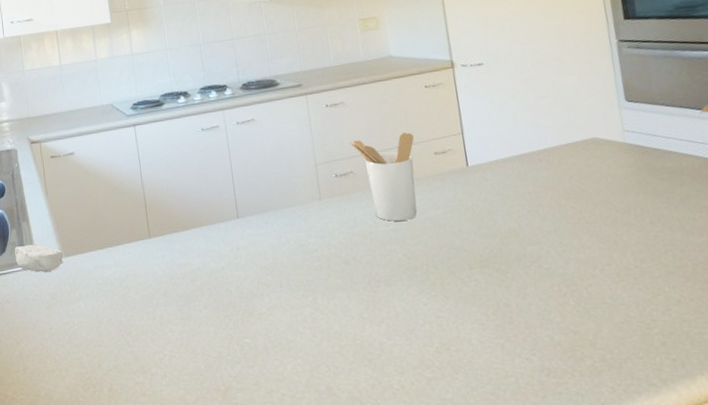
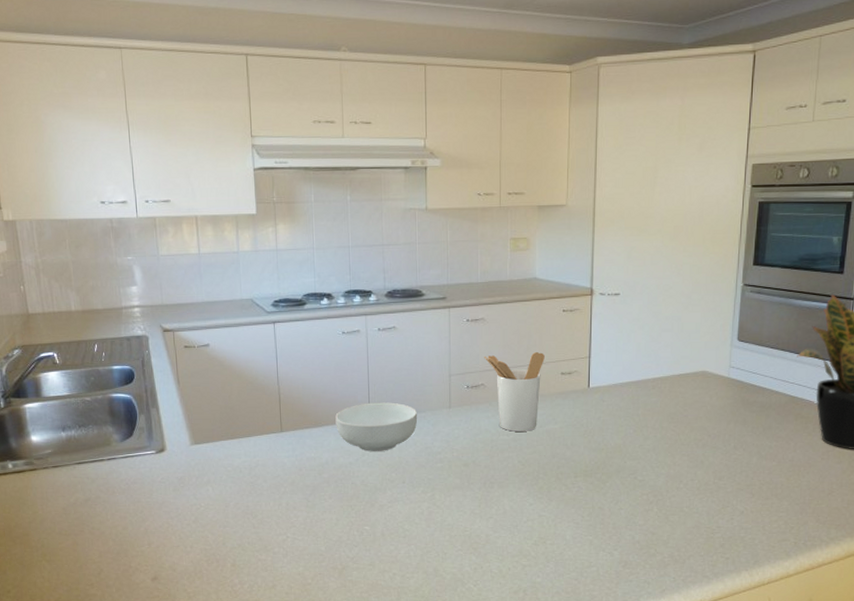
soap bar: present [15,244,63,273] -> none [143,430,193,458]
cereal bowl: none [202,198,288,254] -> present [335,402,418,451]

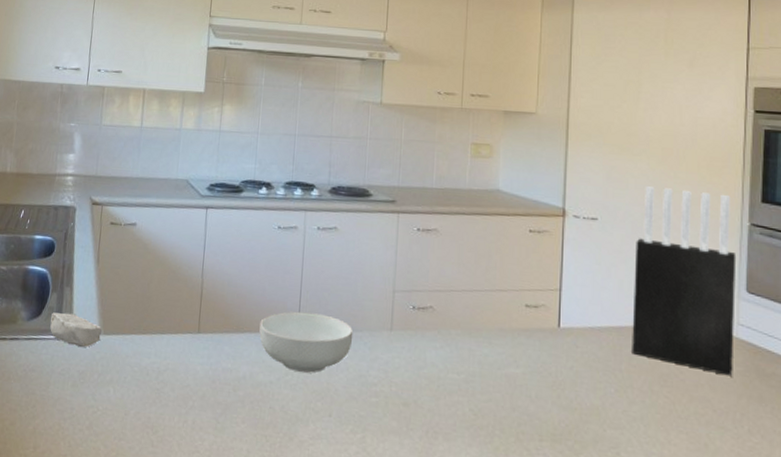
soap bar: none [143,430,193,458] -> present [50,312,102,348]
utensil holder: present [484,351,545,432] -> none [435,273,506,373]
knife block: none [647,261,731,408] -> present [632,186,737,376]

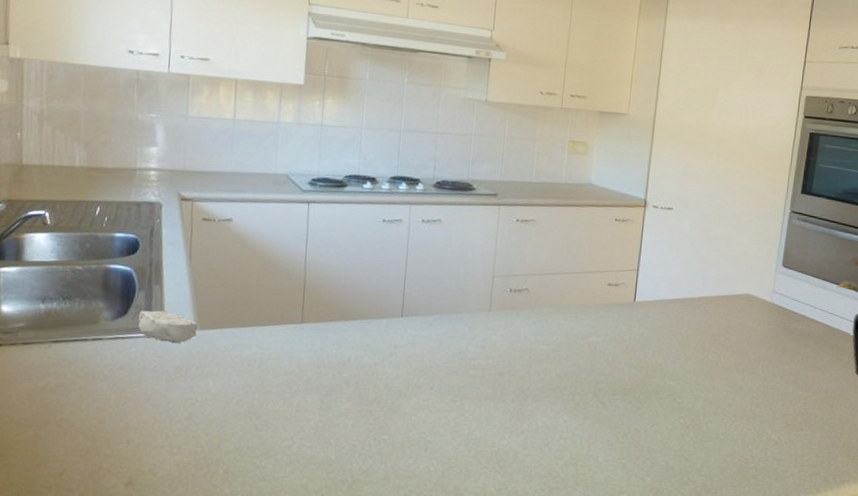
cereal bowl: present [259,311,354,373] -> none [364,298,455,353]
knife block: present [632,186,737,376] -> none [691,180,778,333]

